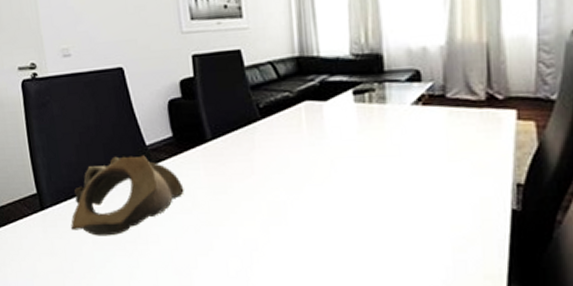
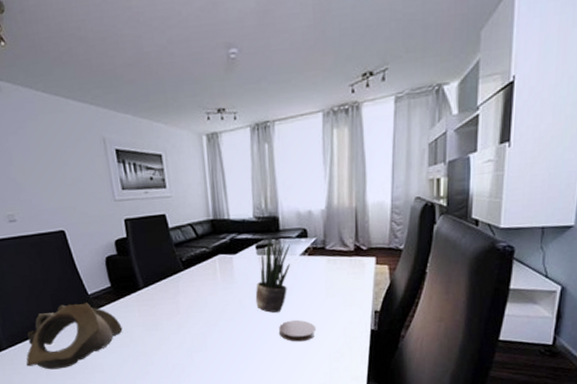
potted plant: none [351,80,398,179] -> present [255,237,290,313]
coaster: none [383,190,434,221] -> present [279,319,317,342]

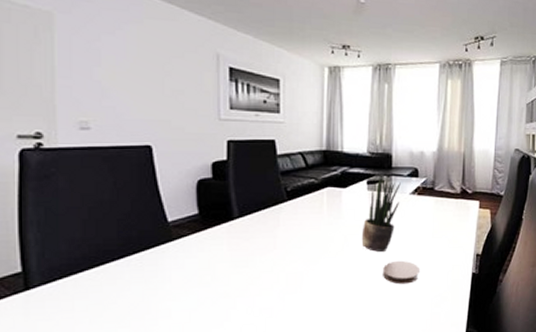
decorative bowl: present [26,302,123,370] -> none [64,231,204,315]

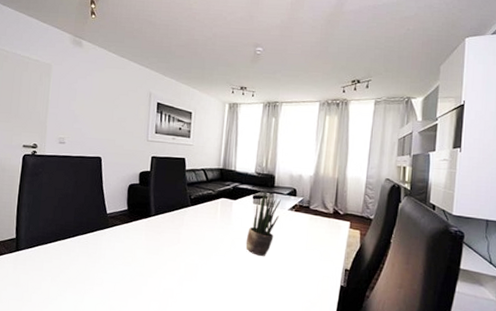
coaster: present [383,260,421,284] -> none [261,265,294,287]

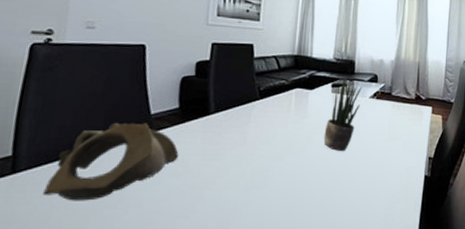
decorative bowl: none [37,218,128,276] -> present [43,122,179,201]

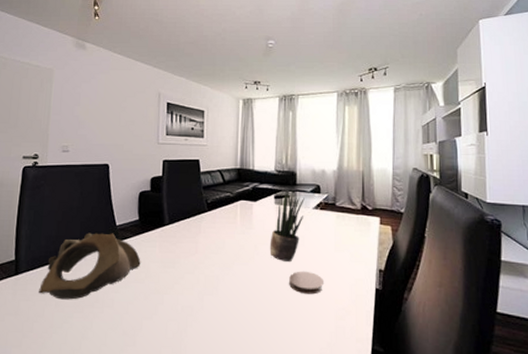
coaster: none [342,160,377,184] -> present [289,271,325,295]

